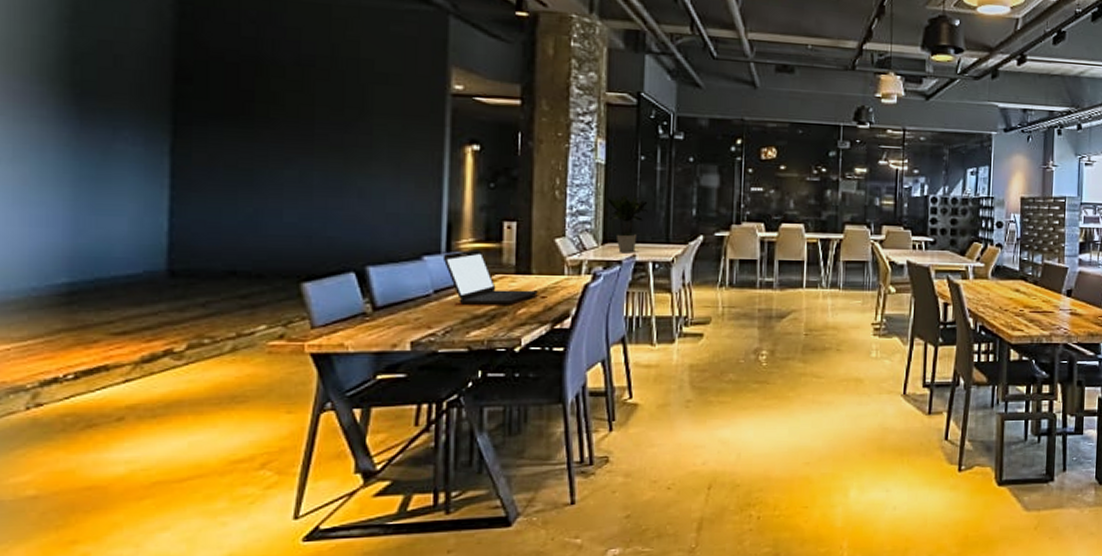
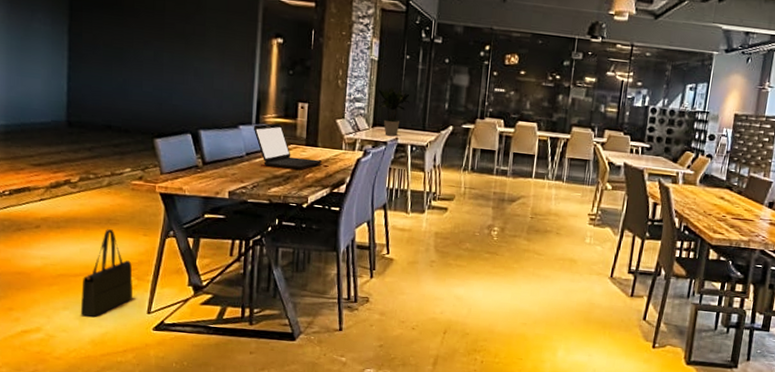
tote bag: none [188,410,272,537] -> present [80,229,133,318]

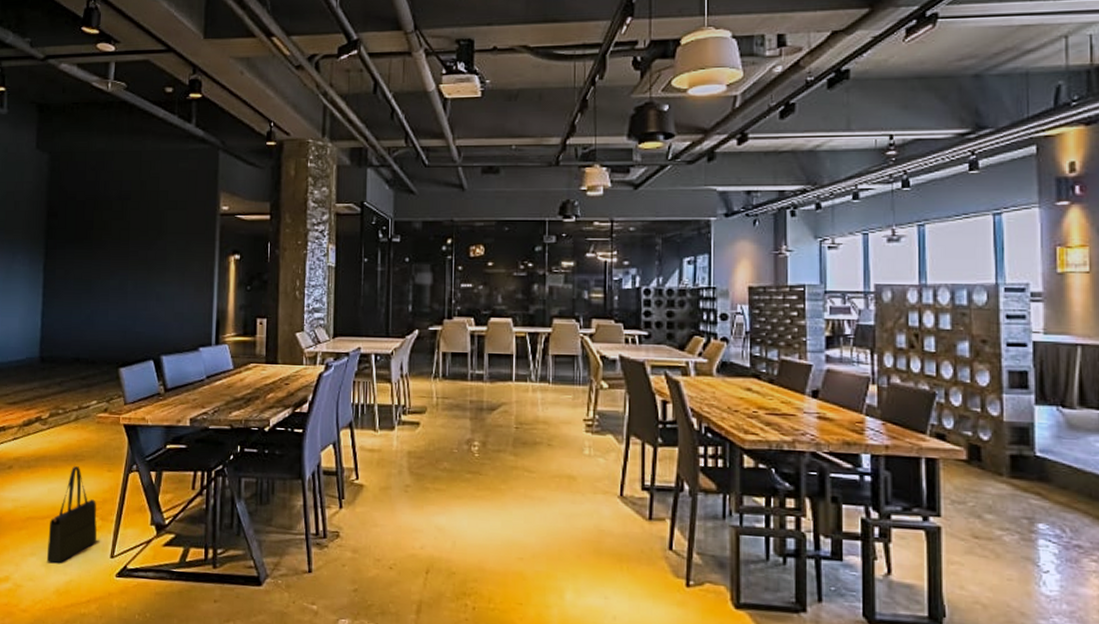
laptop: present [253,123,322,171] -> none [213,342,283,391]
potted plant: present [378,86,410,137] -> none [337,293,371,346]

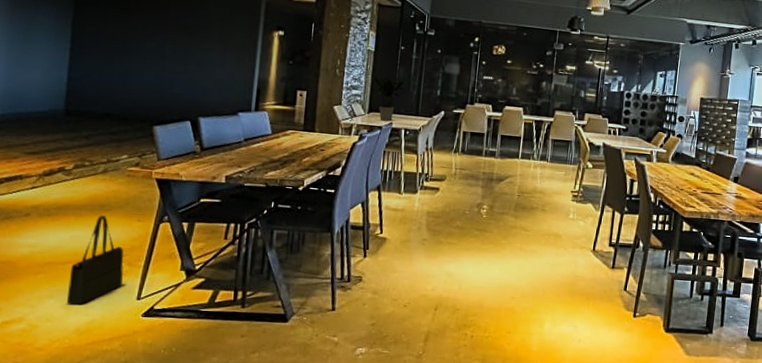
potted plant: none [337,293,371,346] -> present [374,75,404,122]

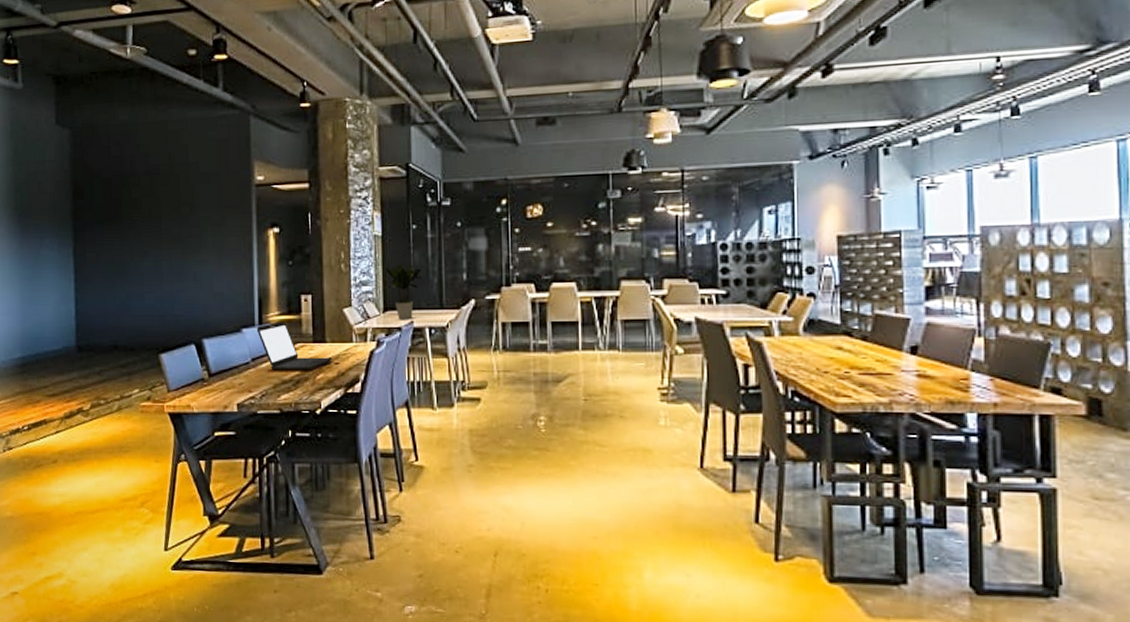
tote bag: present [66,215,124,306] -> none [99,458,150,559]
laptop: none [252,110,319,155] -> present [256,321,332,372]

